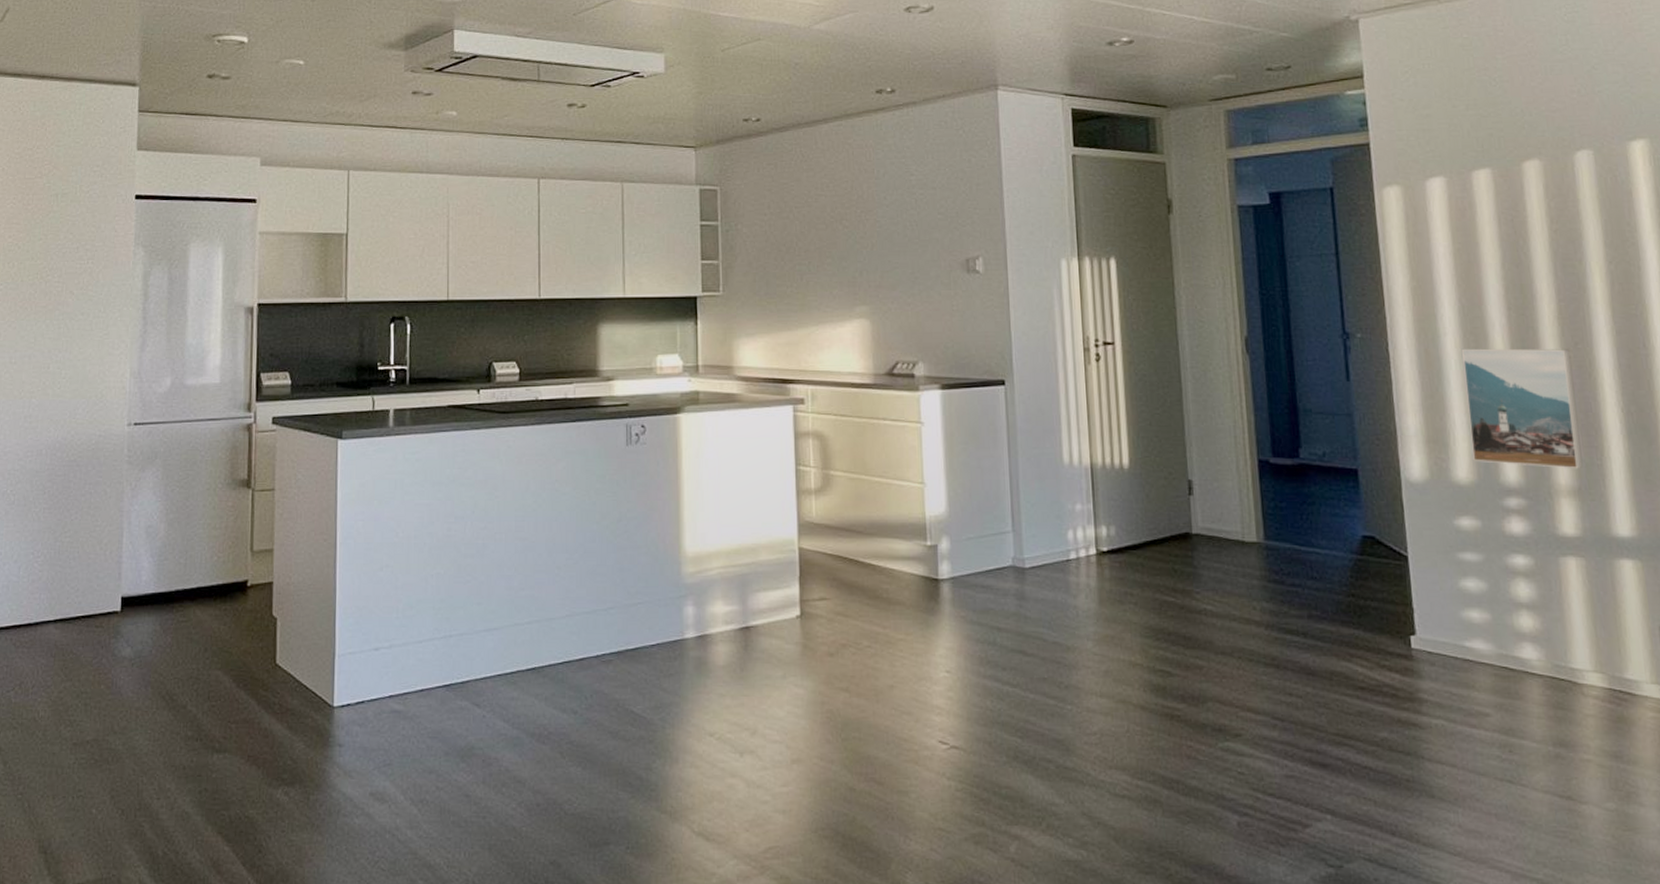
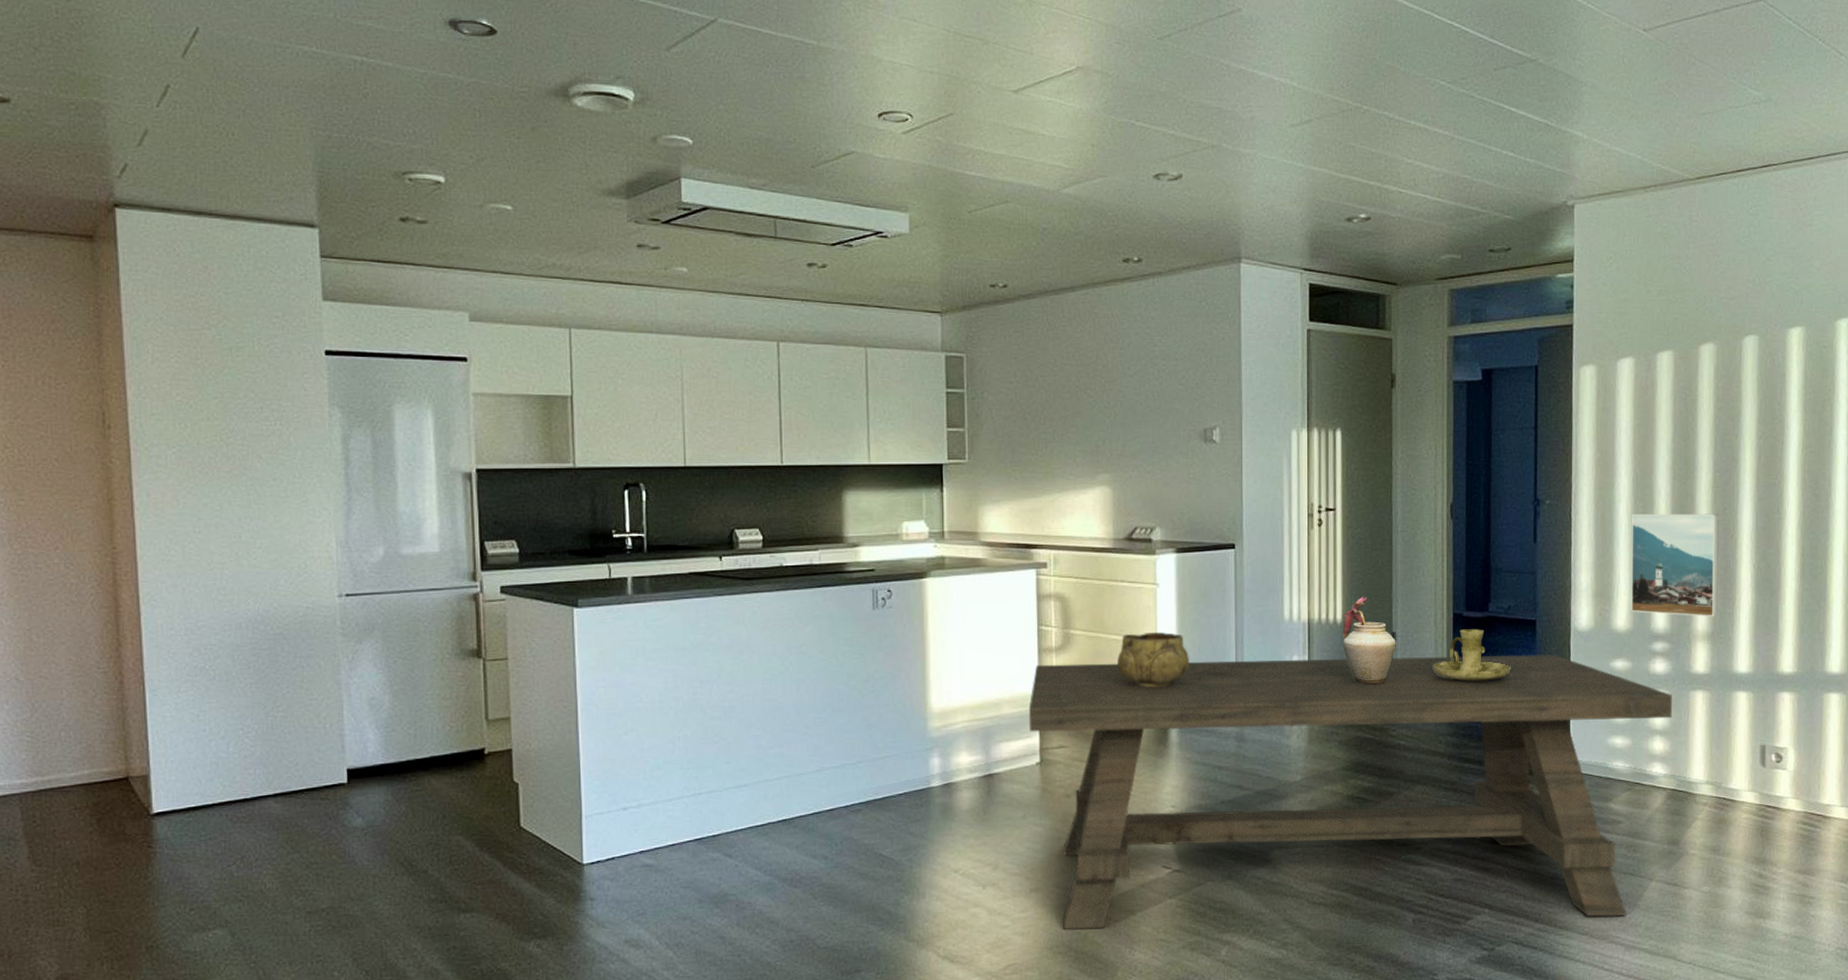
dining table: none [787,507,1540,835] -> present [1028,654,1672,930]
decorative bowl: none [881,474,961,536] -> present [1118,631,1190,688]
vase: none [1130,439,1194,539] -> present [1342,596,1396,685]
candle holder: none [1238,478,1333,540] -> present [1432,629,1511,682]

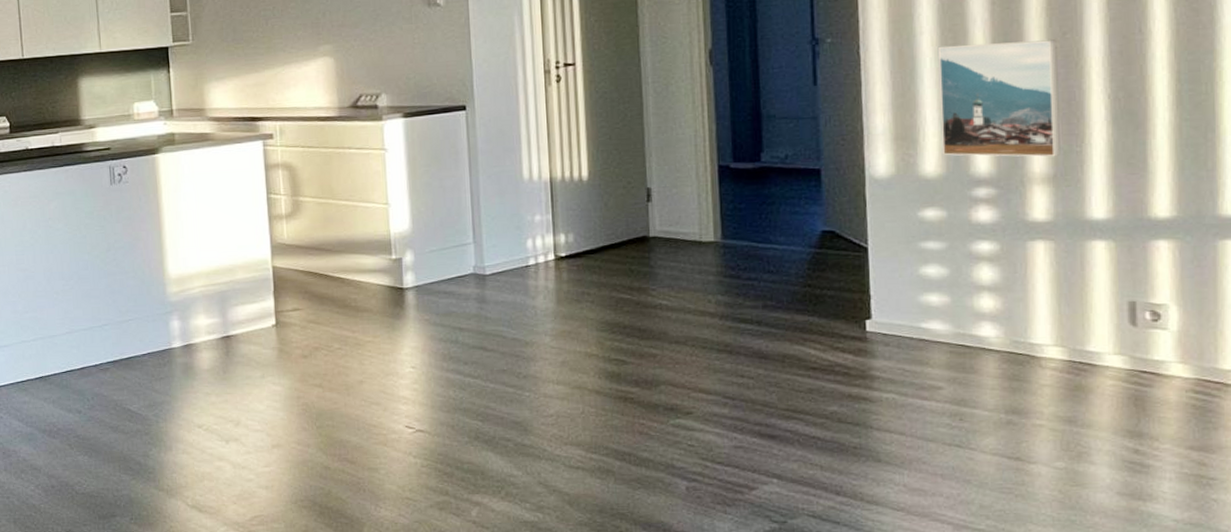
dining table: present [1028,654,1672,930] -> none [262,205,1004,493]
decorative bowl: present [1118,631,1190,688] -> none [348,196,424,251]
vase: present [1342,596,1396,685] -> none [589,152,652,243]
candle holder: present [1432,629,1511,682] -> none [696,181,792,238]

